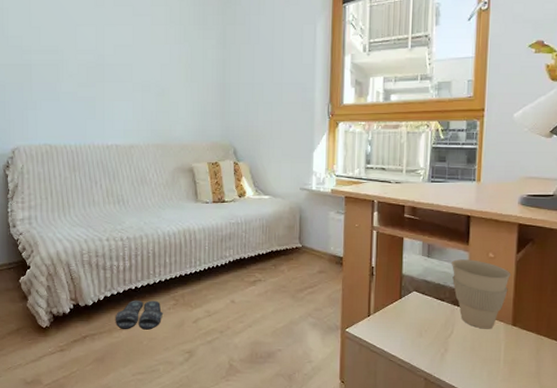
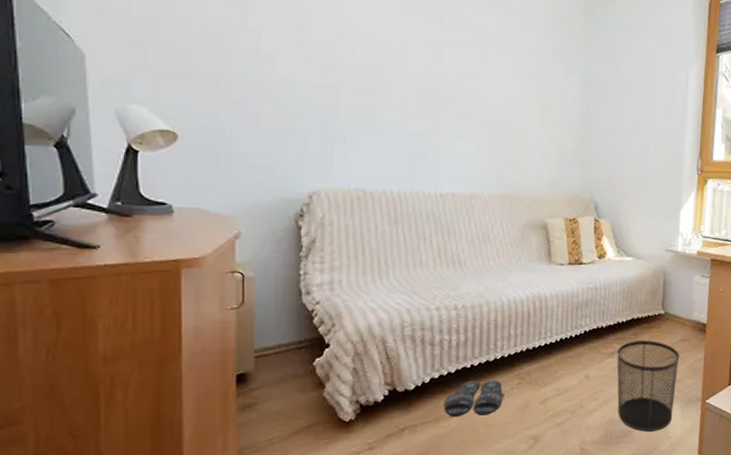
waste bin: none [259,271,318,355] -> present [617,341,680,432]

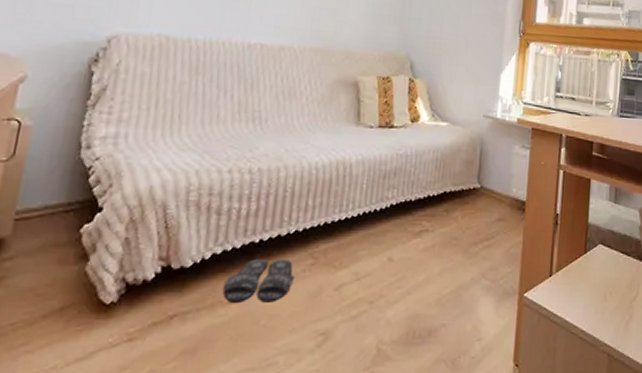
waste bin: present [617,341,680,432] -> none [423,218,496,330]

